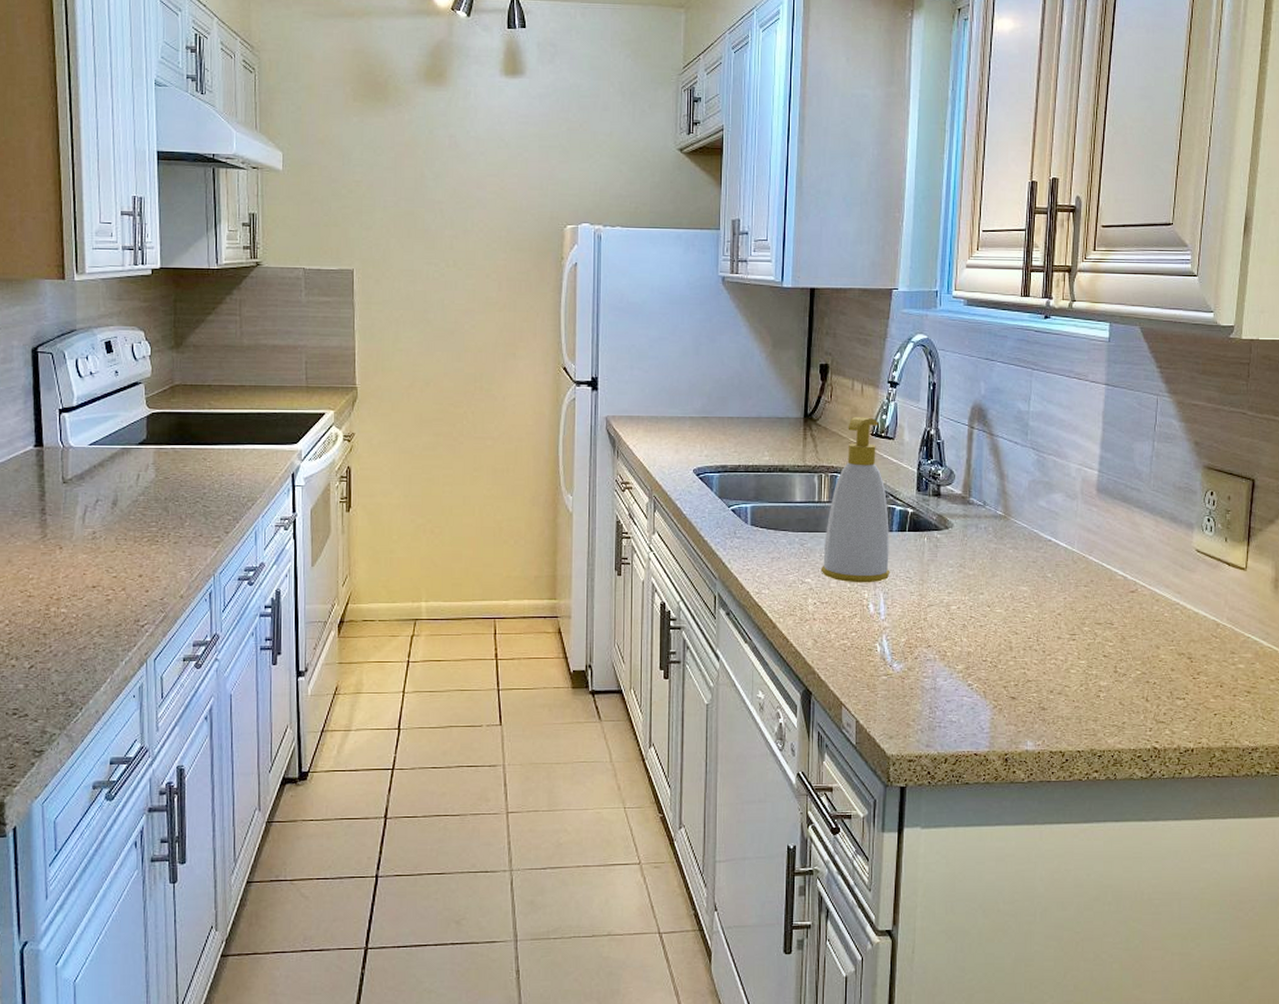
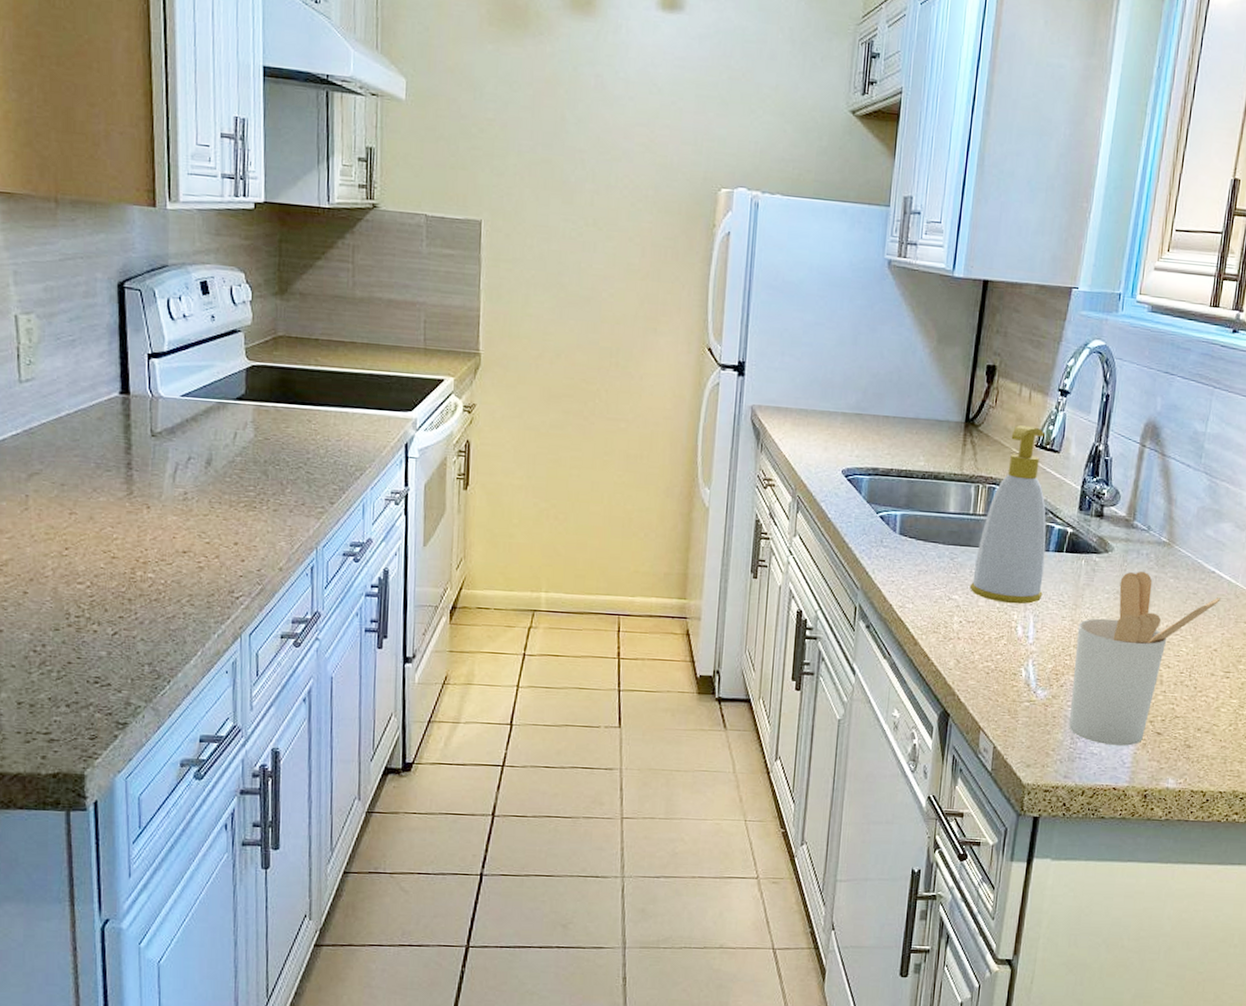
utensil holder: none [926,544,1059,713] -> present [1069,571,1221,746]

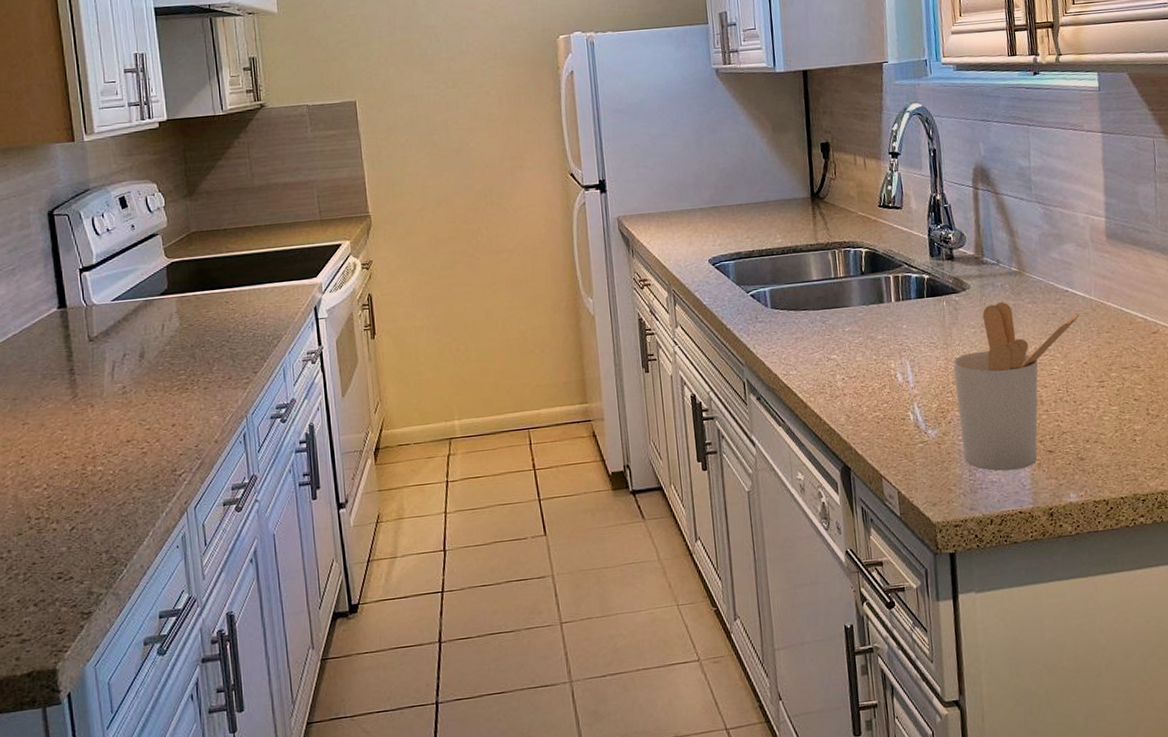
soap bottle: present [969,425,1047,604] -> none [845,189,914,355]

